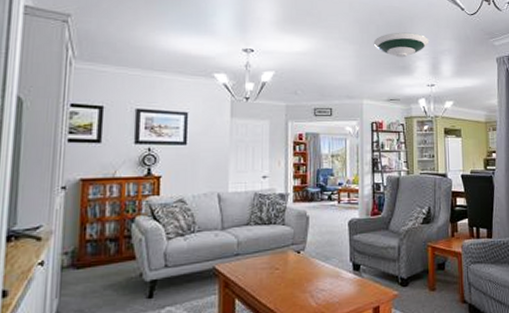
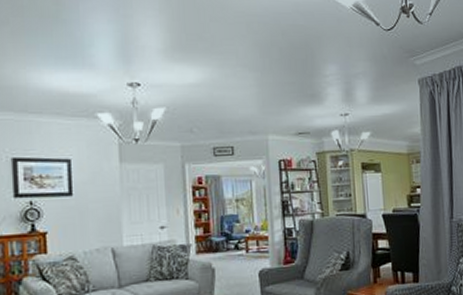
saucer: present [373,32,430,58] -> none [276,54,341,85]

